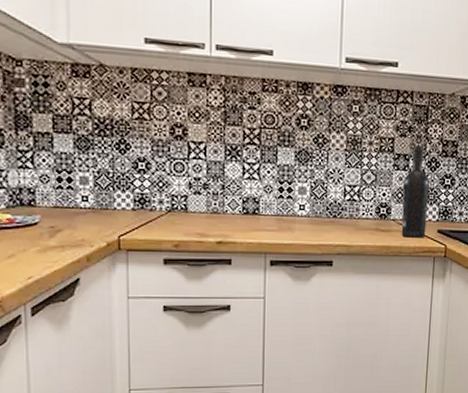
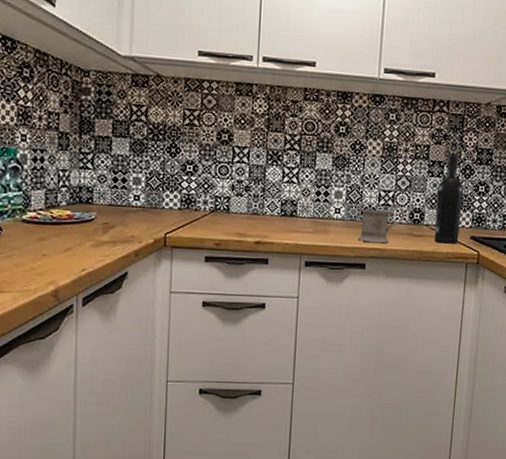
mug: none [324,200,371,240] -> present [358,205,405,244]

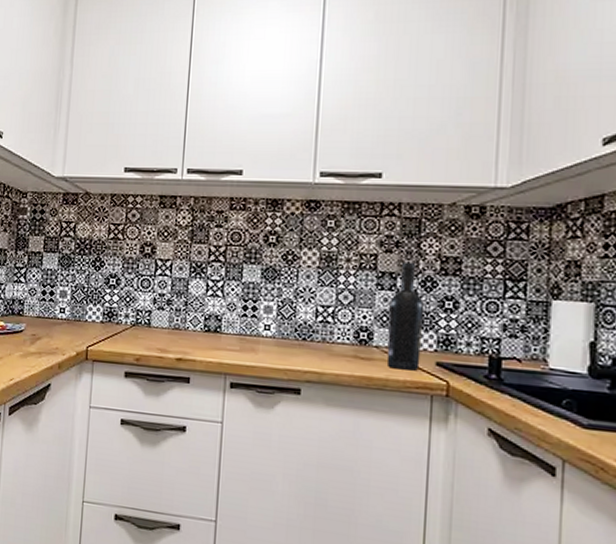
mug: present [358,205,405,244] -> none [291,322,348,366]

